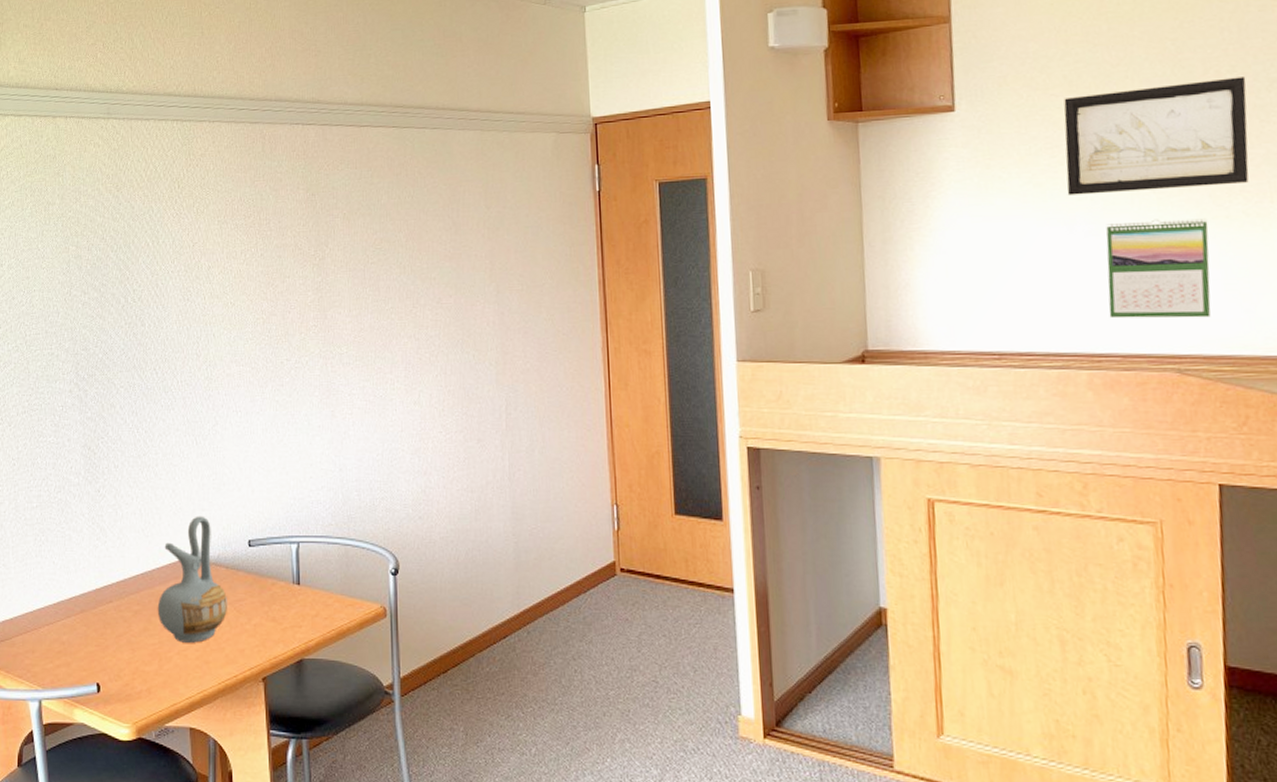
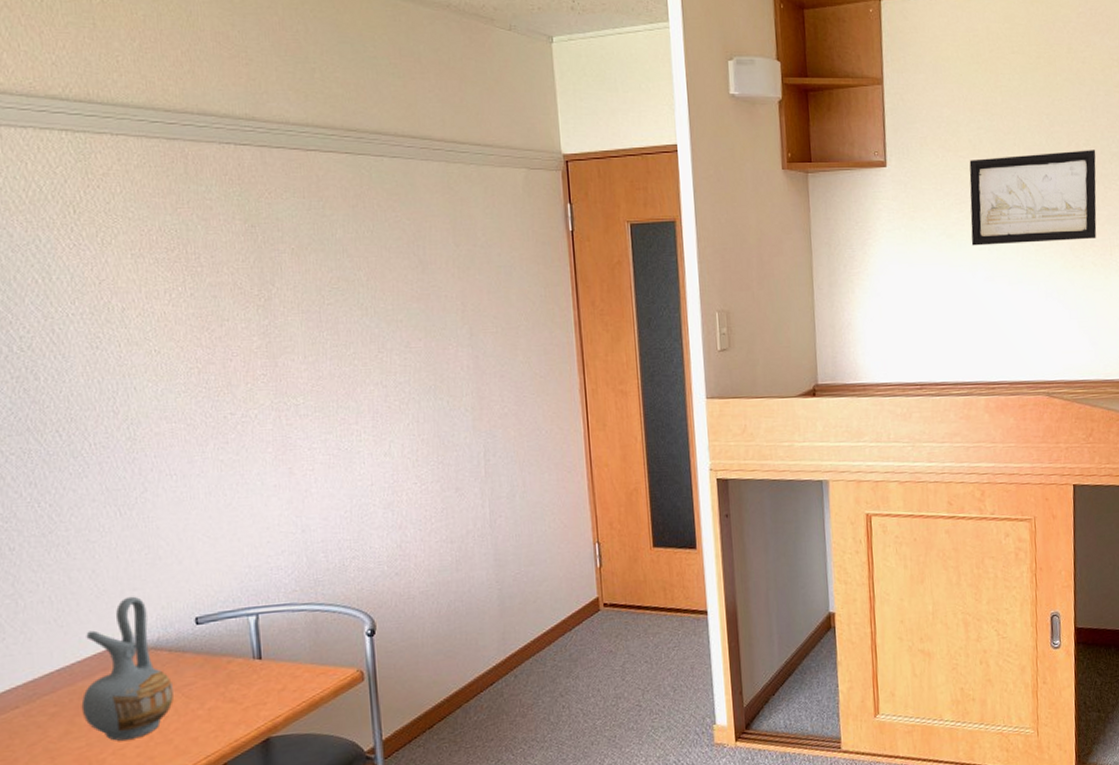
calendar: present [1106,218,1211,319] -> none [999,267,1070,352]

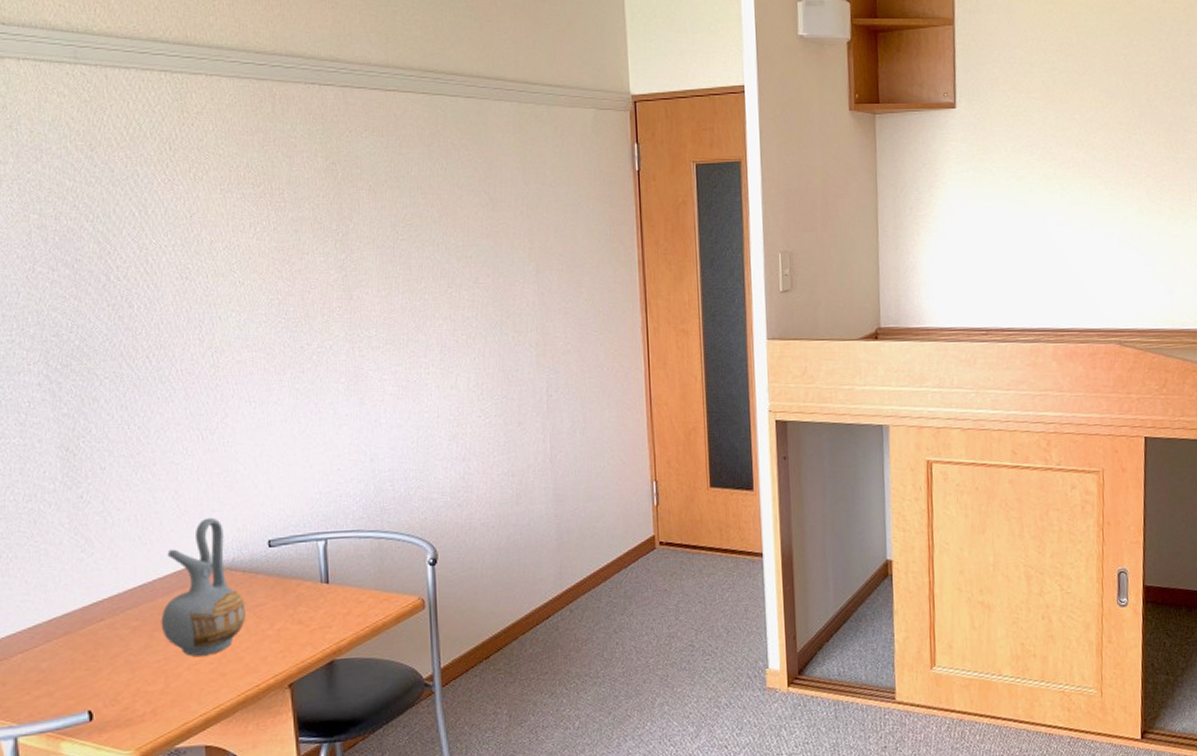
wall art: present [969,150,1097,246] -> none [1042,91,1176,189]

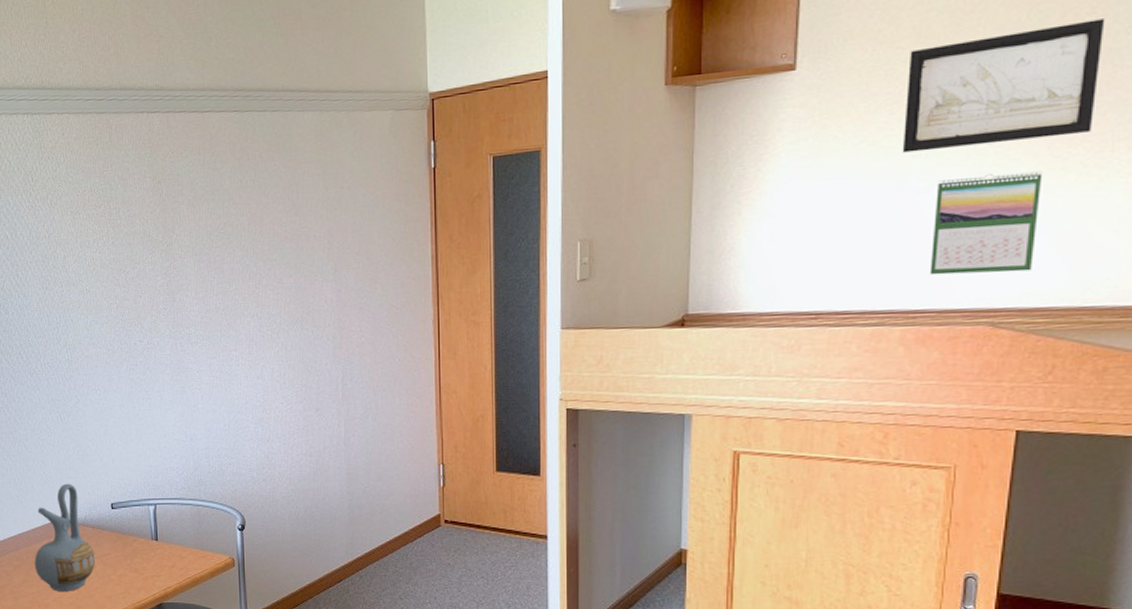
wall art: none [1042,91,1176,189] -> present [902,18,1105,153]
calendar: none [1070,212,1145,298] -> present [929,171,1043,275]

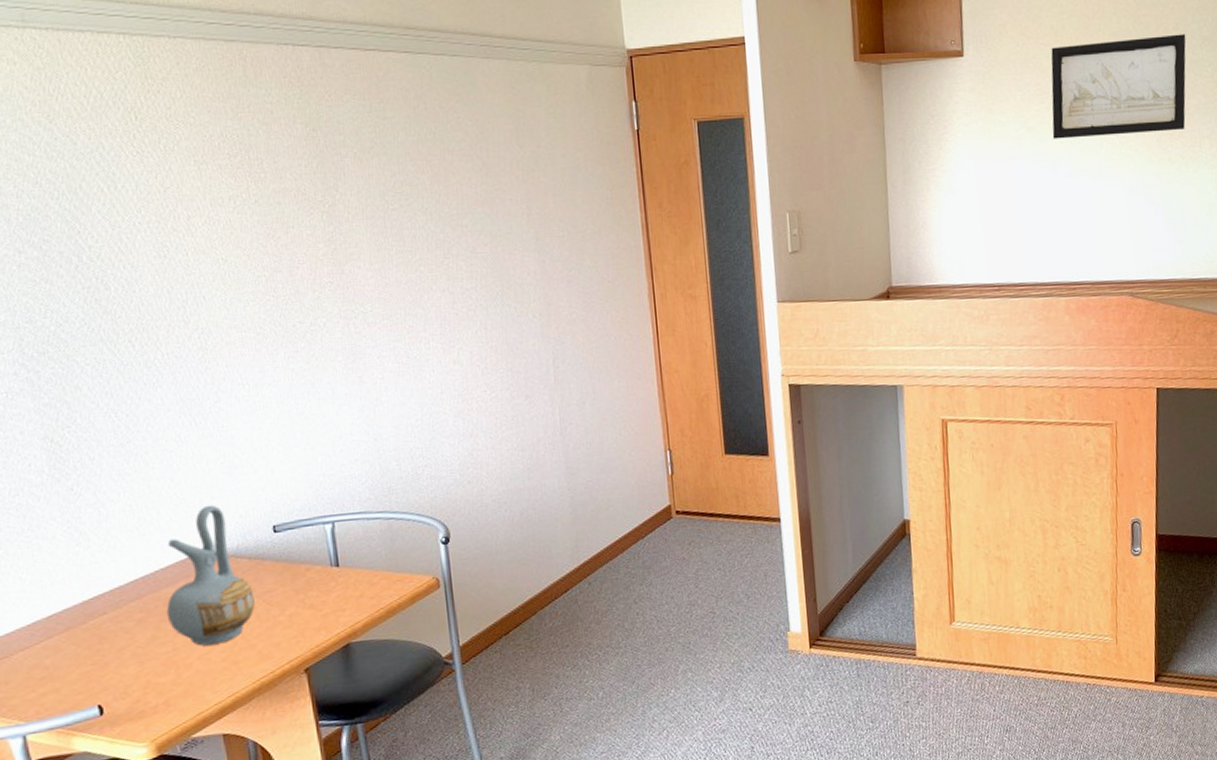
calendar: present [929,171,1043,275] -> none [1081,161,1156,251]

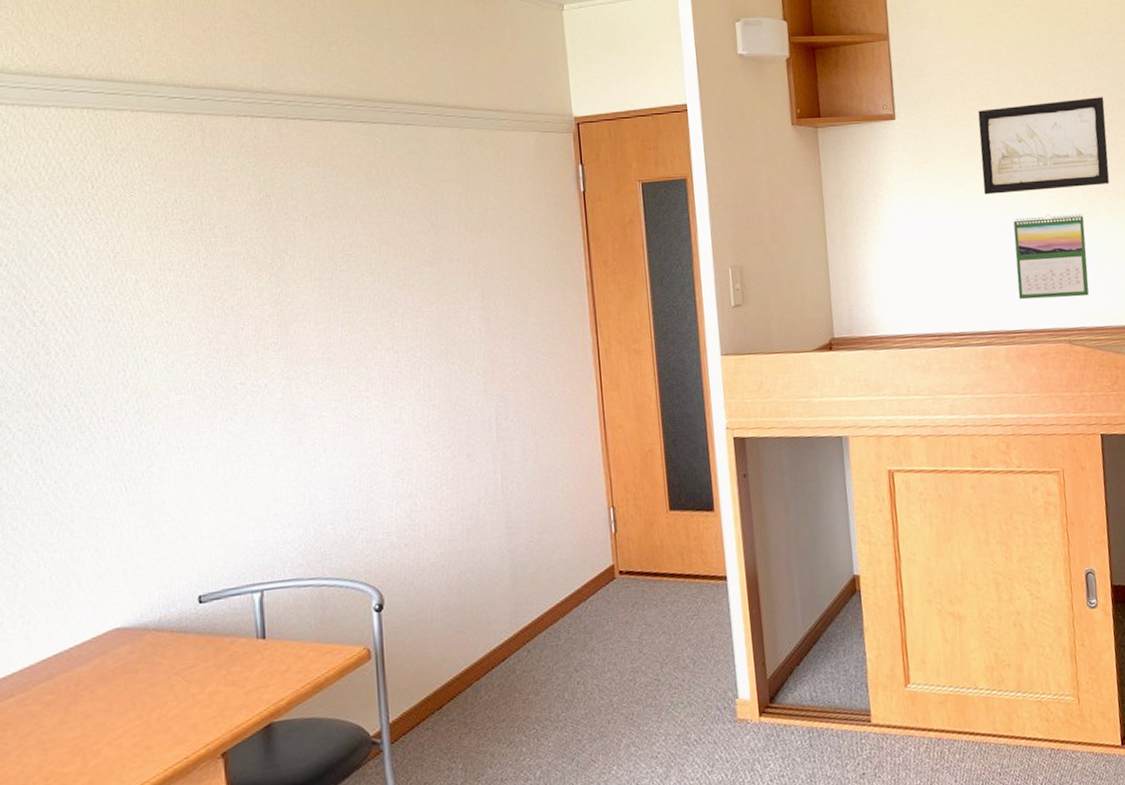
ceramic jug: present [166,505,256,646] -> none [78,574,175,730]
calendar: none [1081,161,1156,251] -> present [1013,213,1089,300]

